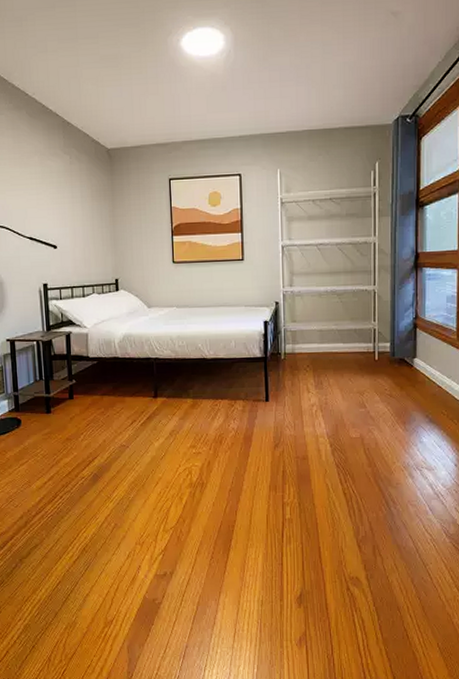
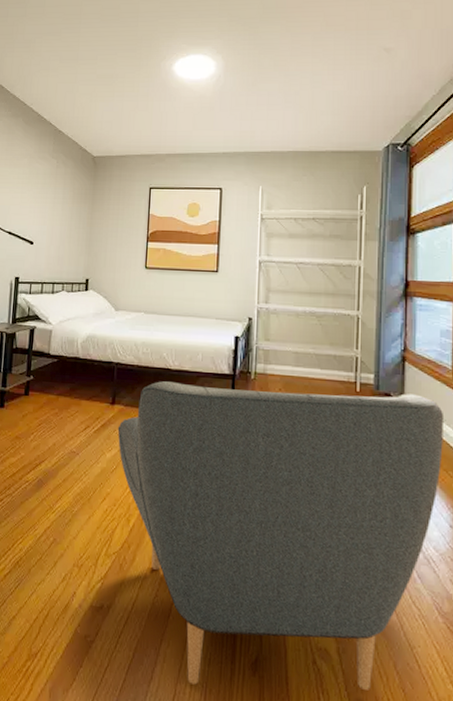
armchair: none [162,357,450,622] -> present [117,381,445,690]

